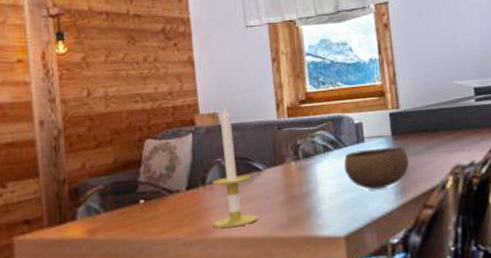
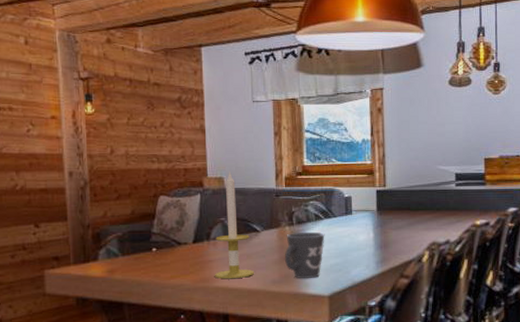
mug: none [291,165,336,220] -> present [284,231,325,278]
bowl: present [343,146,409,190] -> none [332,220,390,257]

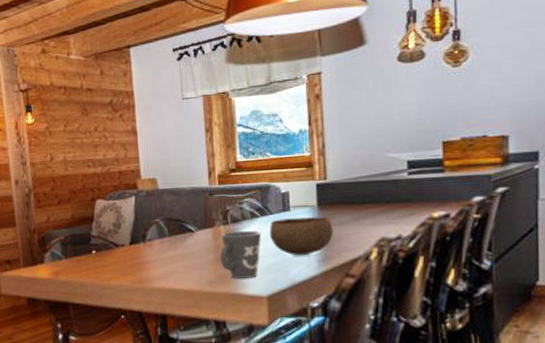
candle: present [214,171,254,279] -> none [151,172,190,280]
bowl: none [332,220,390,257] -> present [269,216,333,256]

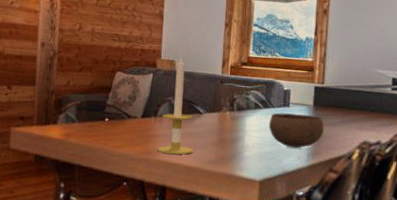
candle: none [151,172,190,280] -> present [157,56,193,155]
mug: present [220,230,262,279] -> none [222,118,262,162]

